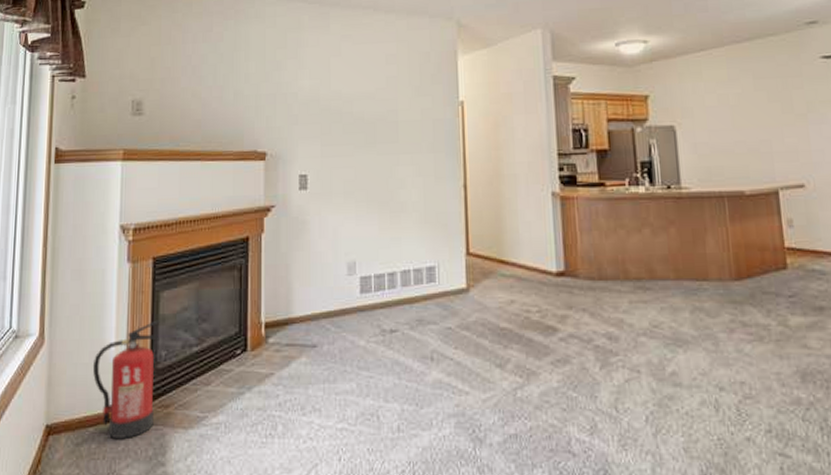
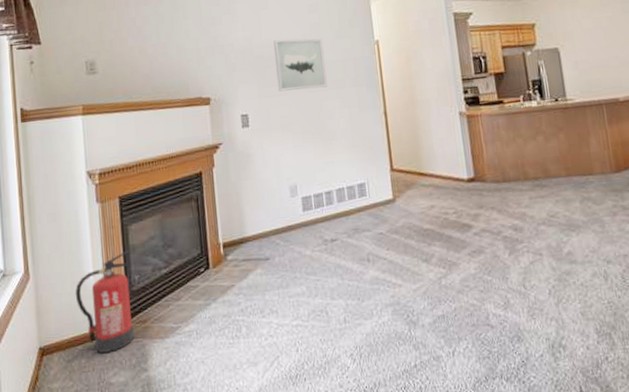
wall art: none [343,92,401,152] -> present [273,38,327,92]

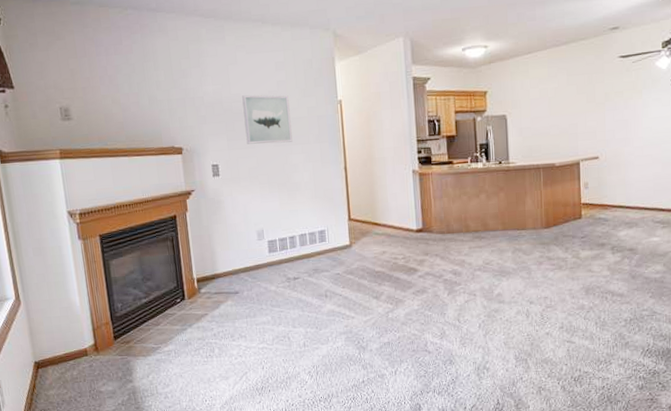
fire extinguisher: present [75,249,134,354] -> none [63,281,120,368]

